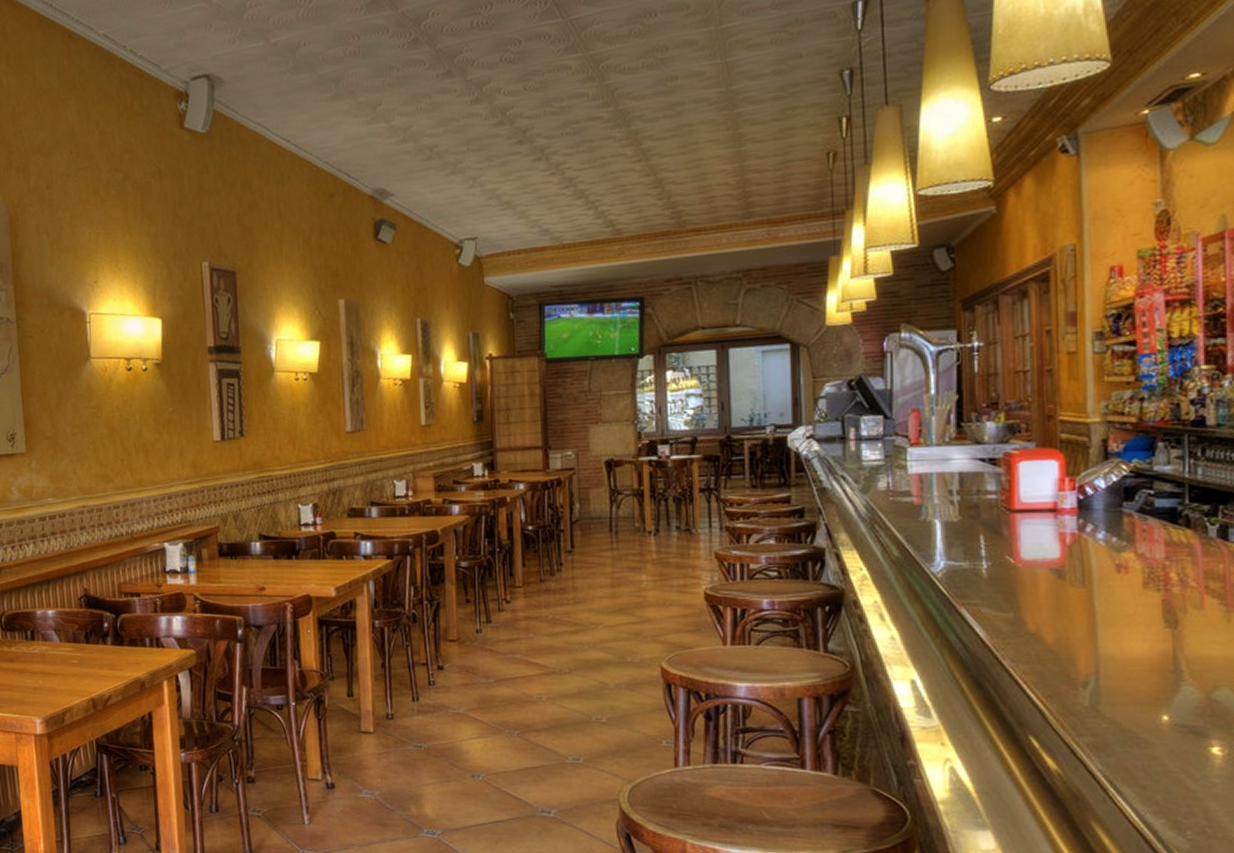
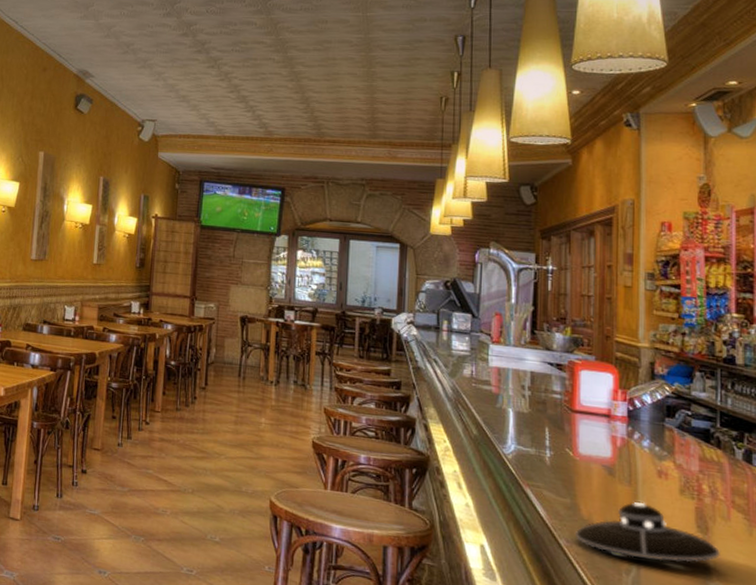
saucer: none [1022,603,1193,668] -> present [576,501,720,562]

